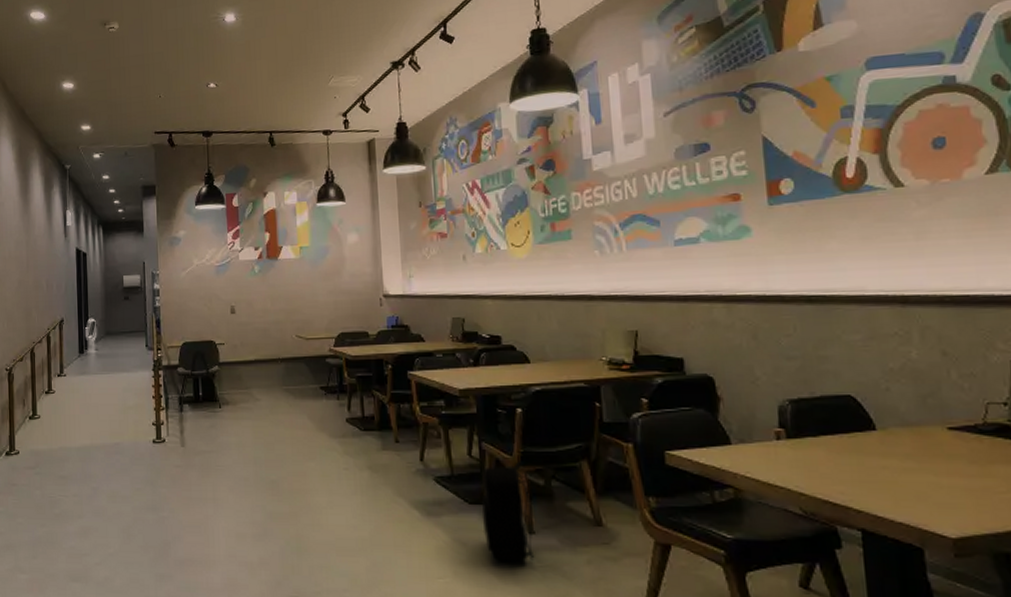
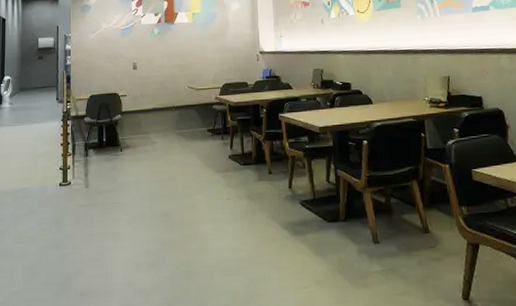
backpack: present [481,461,535,561] -> none [336,183,380,268]

